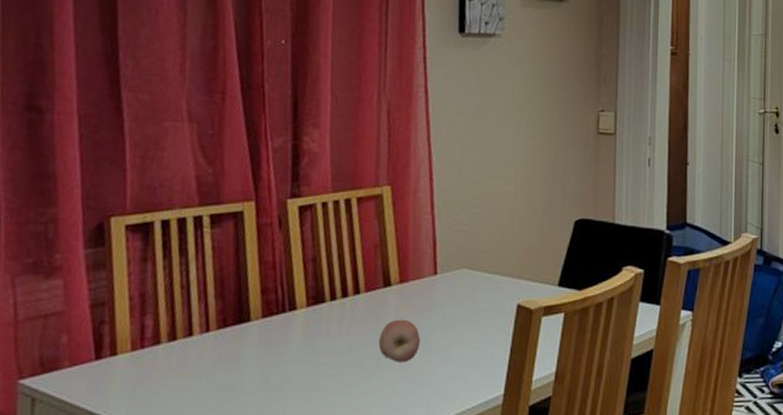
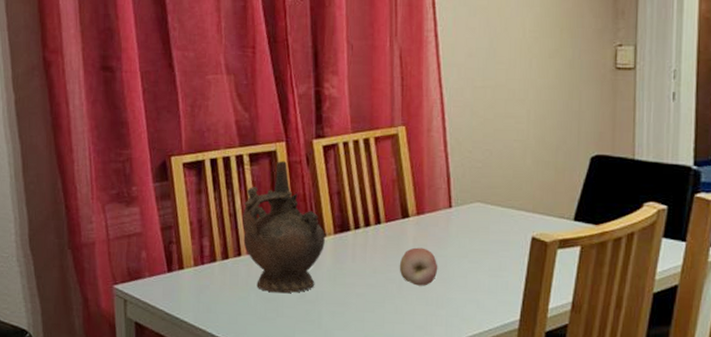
ceremonial vessel: none [196,223,296,379] -> present [242,161,325,294]

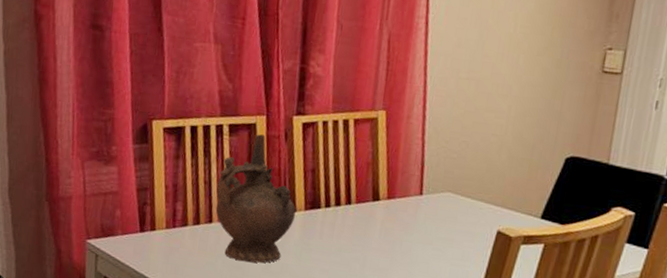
fruit: present [399,247,438,286] -> none [364,230,403,268]

